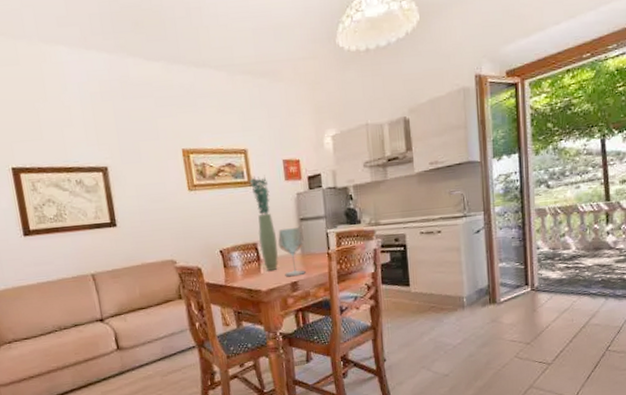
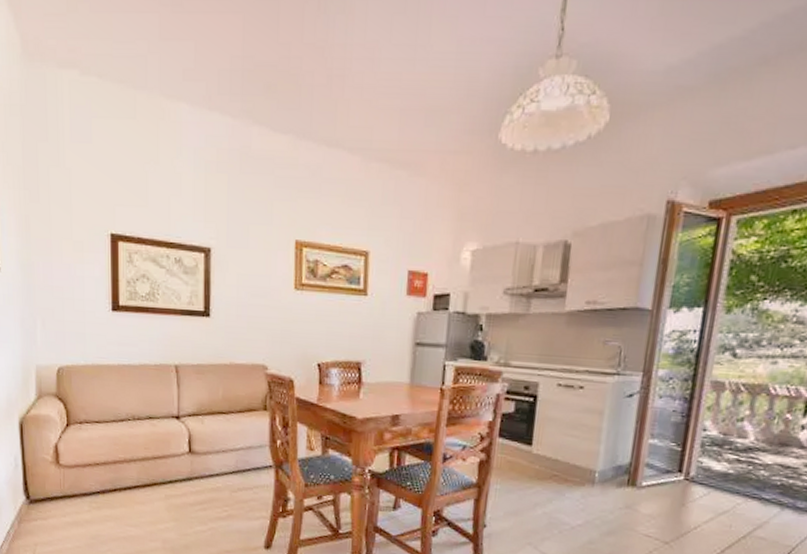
vase: present [249,175,279,271] -> none [364,282,387,397]
wine glass: present [277,227,306,277] -> none [384,351,417,409]

